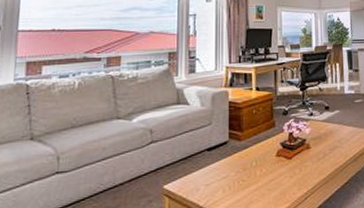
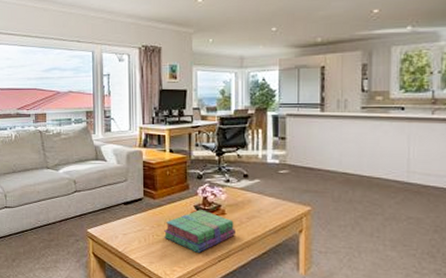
stack of books: none [250,146,320,193] -> present [164,209,235,253]

